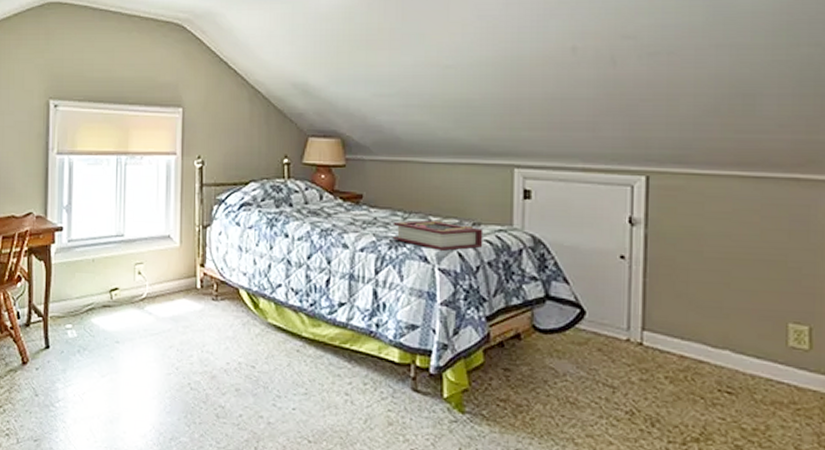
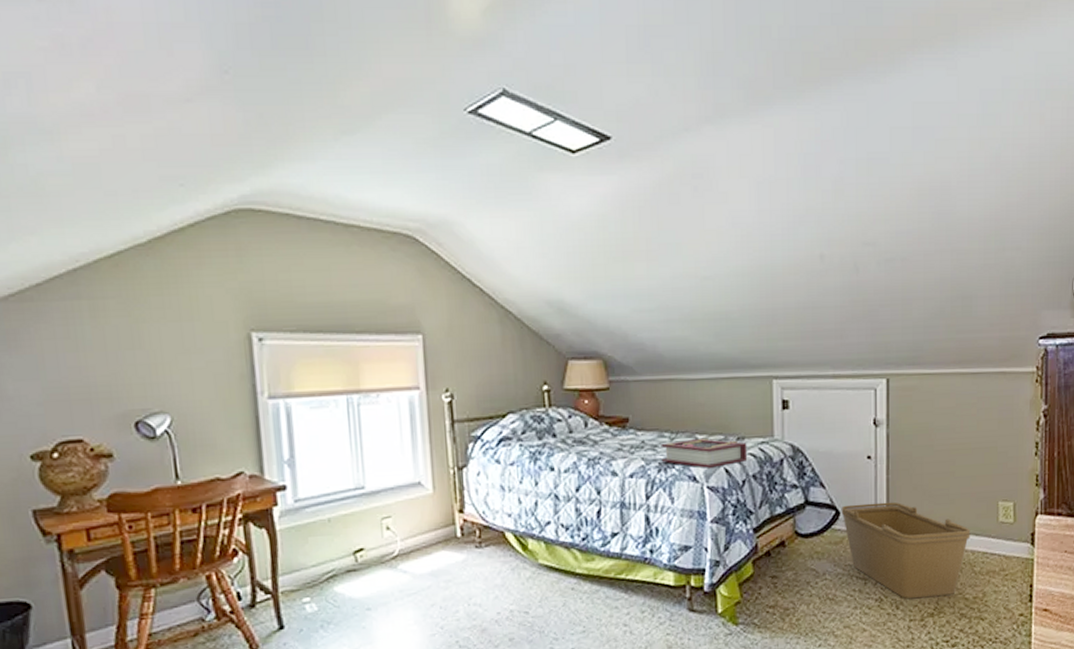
bicycle basket: none [587,304,750,421] -> present [841,502,971,599]

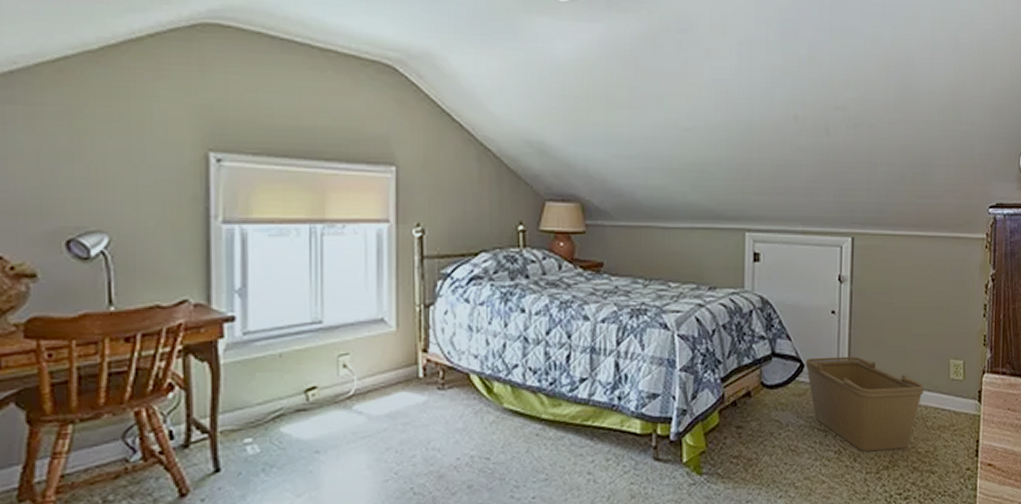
book: present [661,437,748,468] -> none [634,286,719,316]

